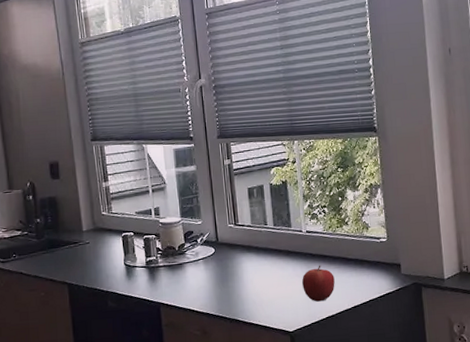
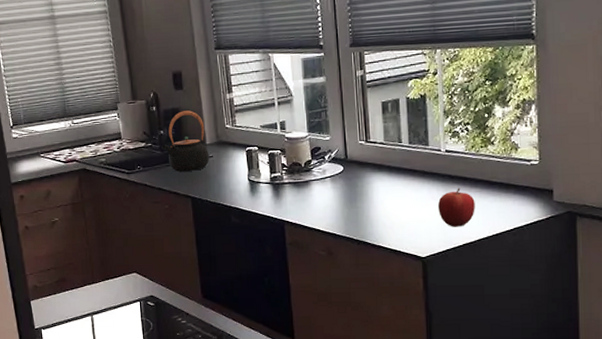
teapot: none [38,199,86,259] -> present [161,110,210,172]

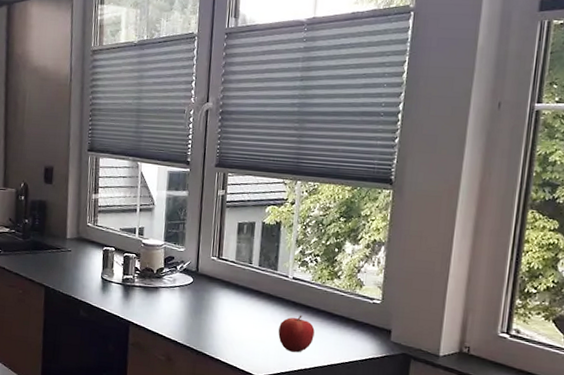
teapot: present [161,110,210,172] -> none [24,204,68,262]

